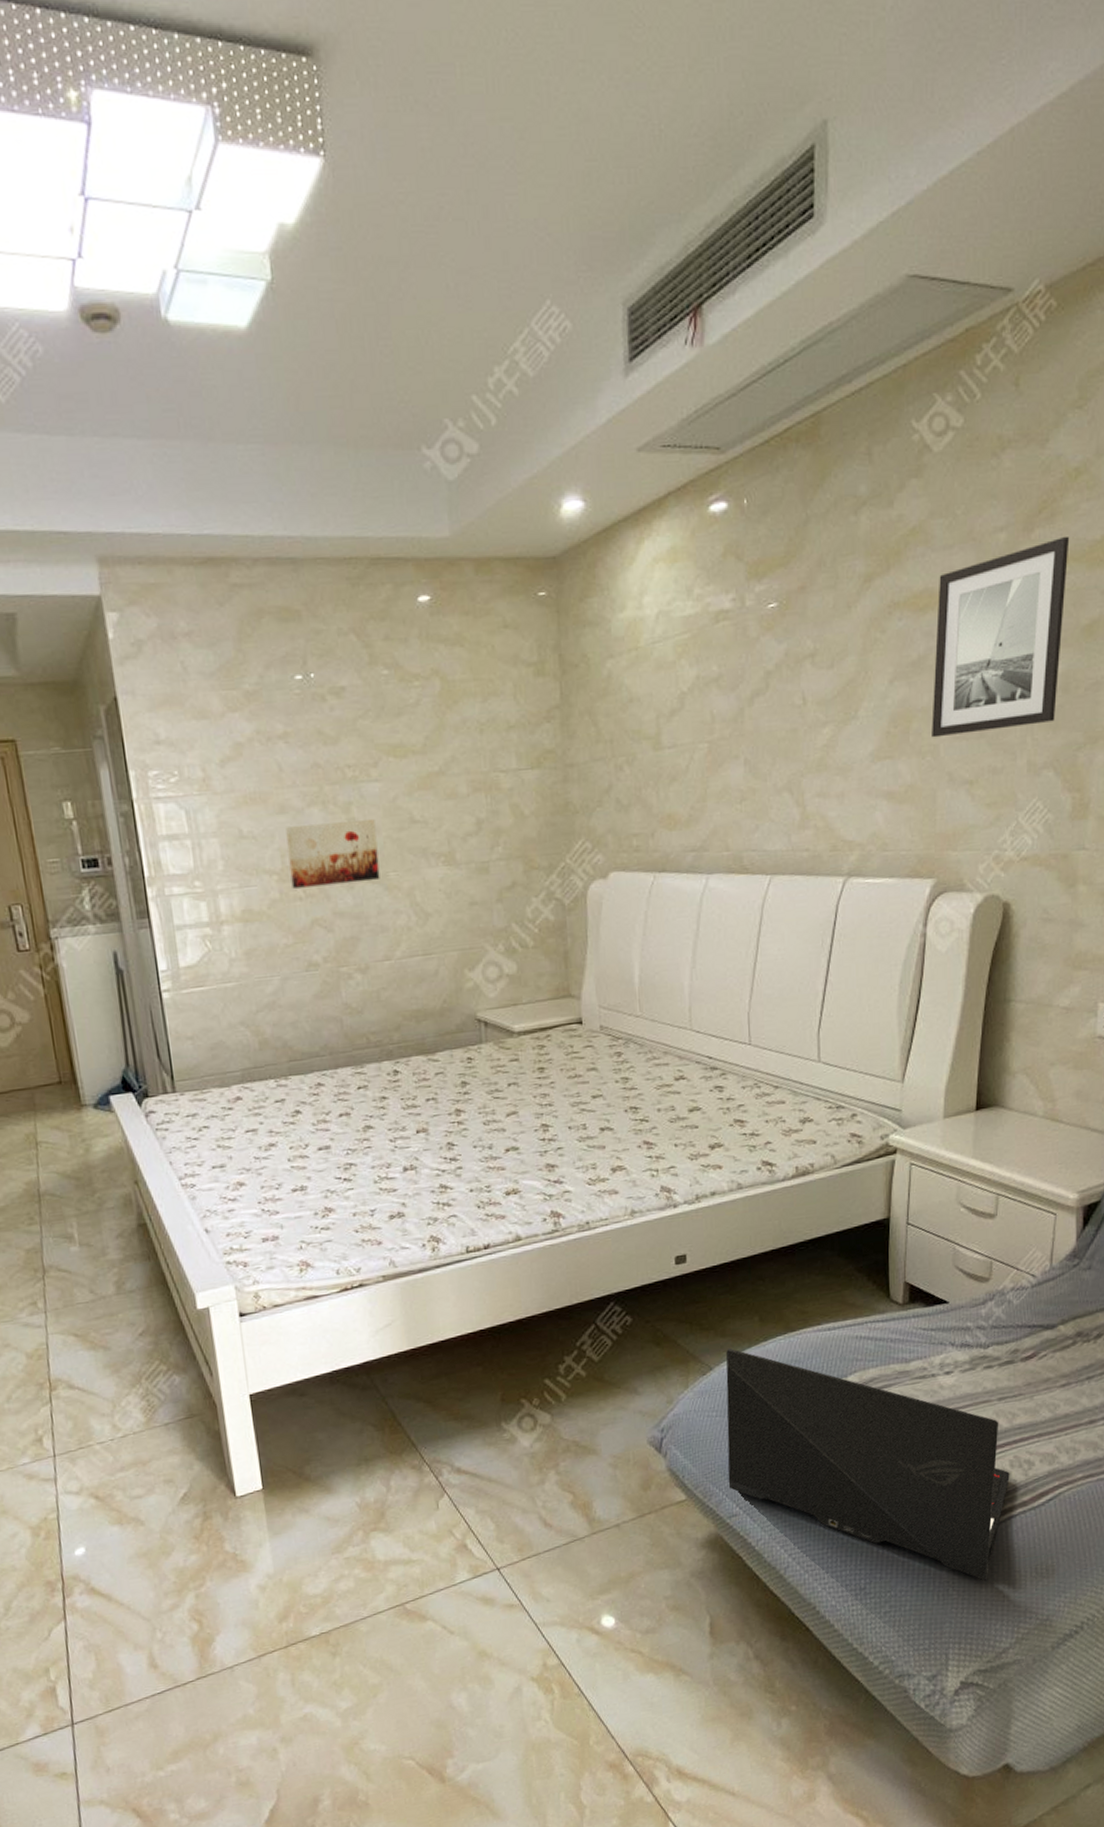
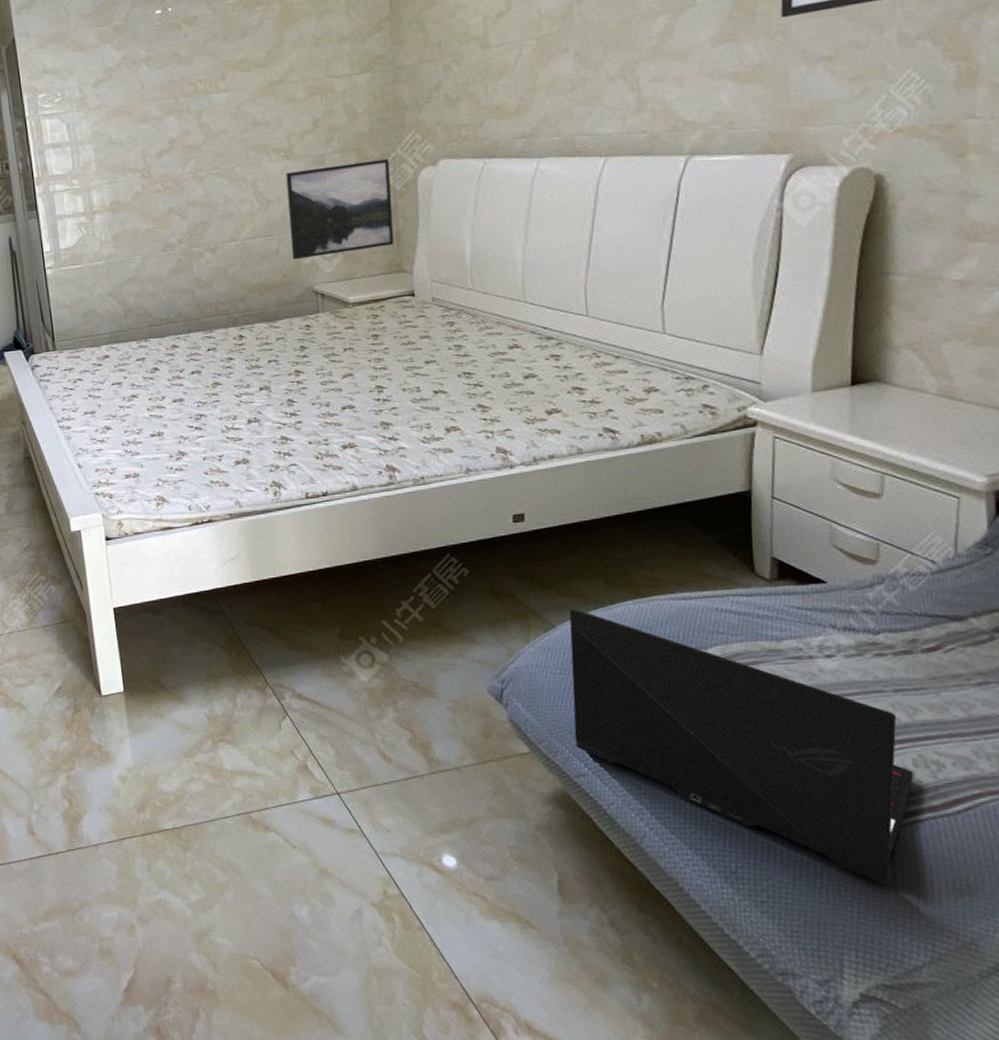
wall art: present [286,820,380,889] -> none [147,124,227,183]
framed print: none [446,869,562,983] -> present [286,159,394,260]

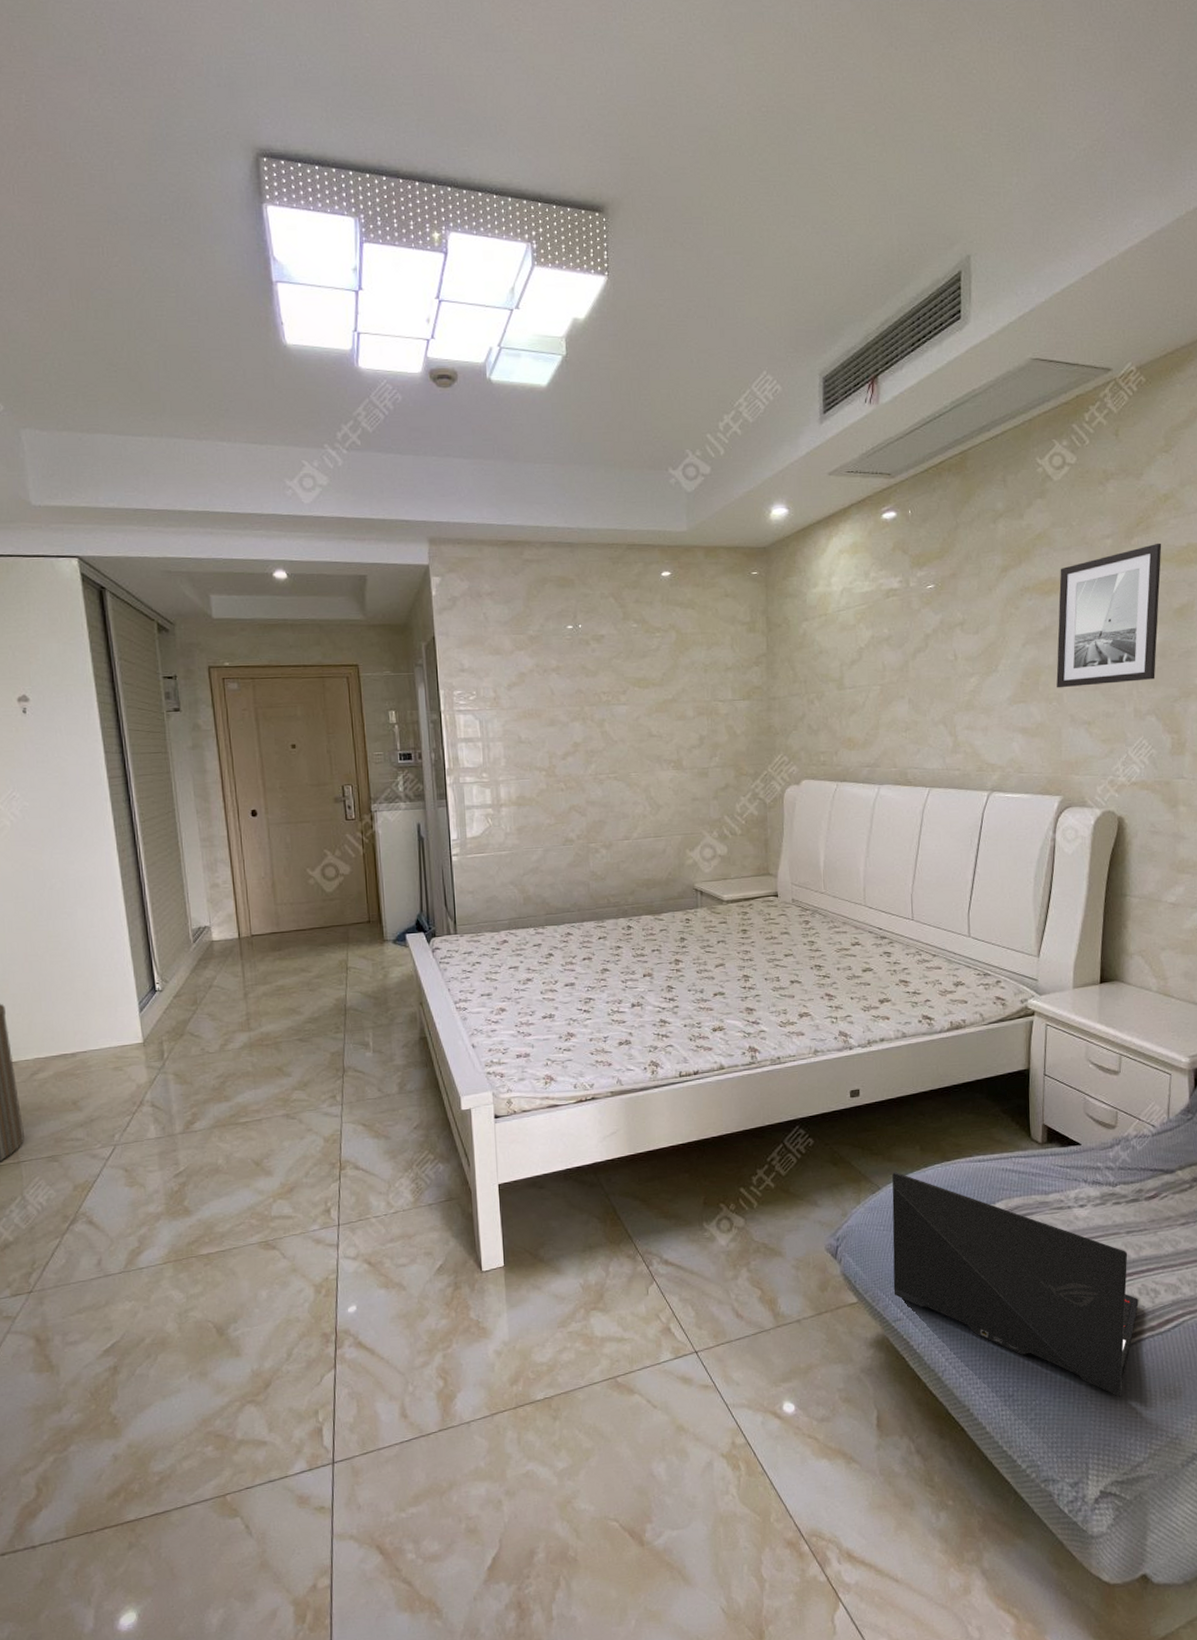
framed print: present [286,159,394,260] -> none [674,776,763,860]

